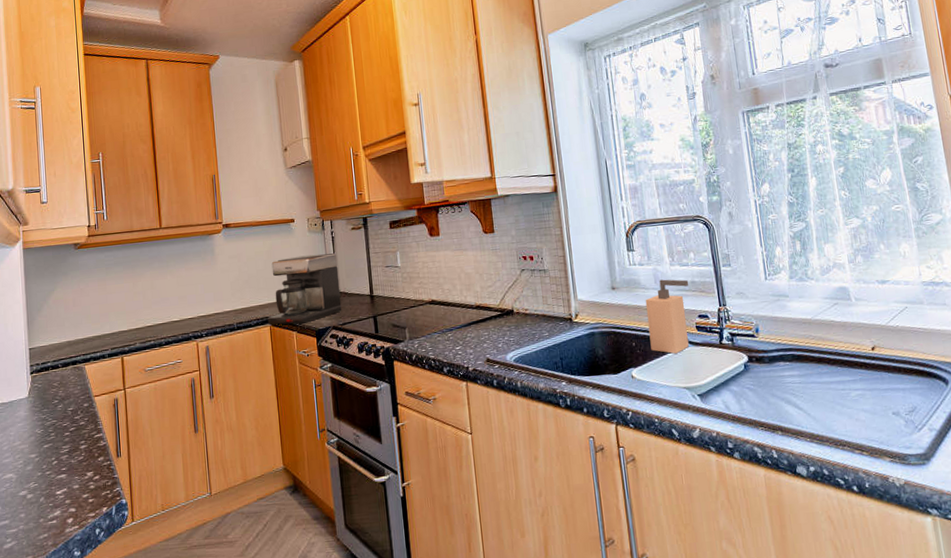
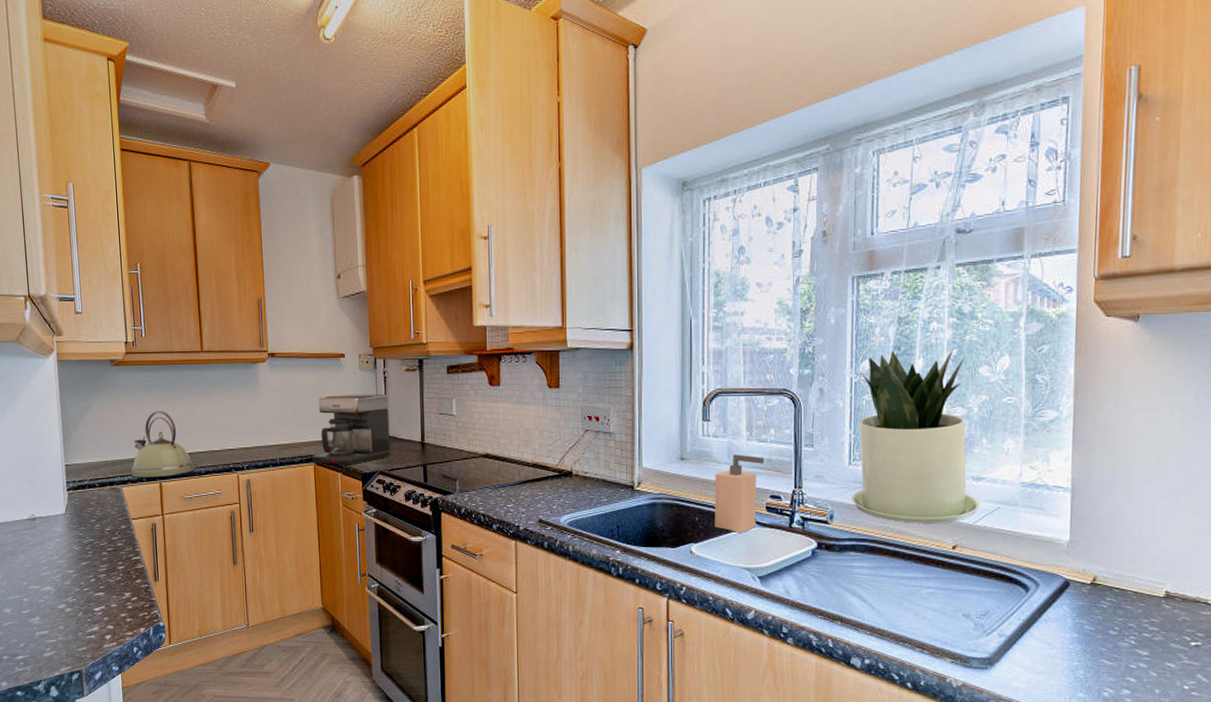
kettle: none [92,287,156,355] -> present [130,410,195,478]
planter: none [763,166,889,330] -> present [852,348,980,523]

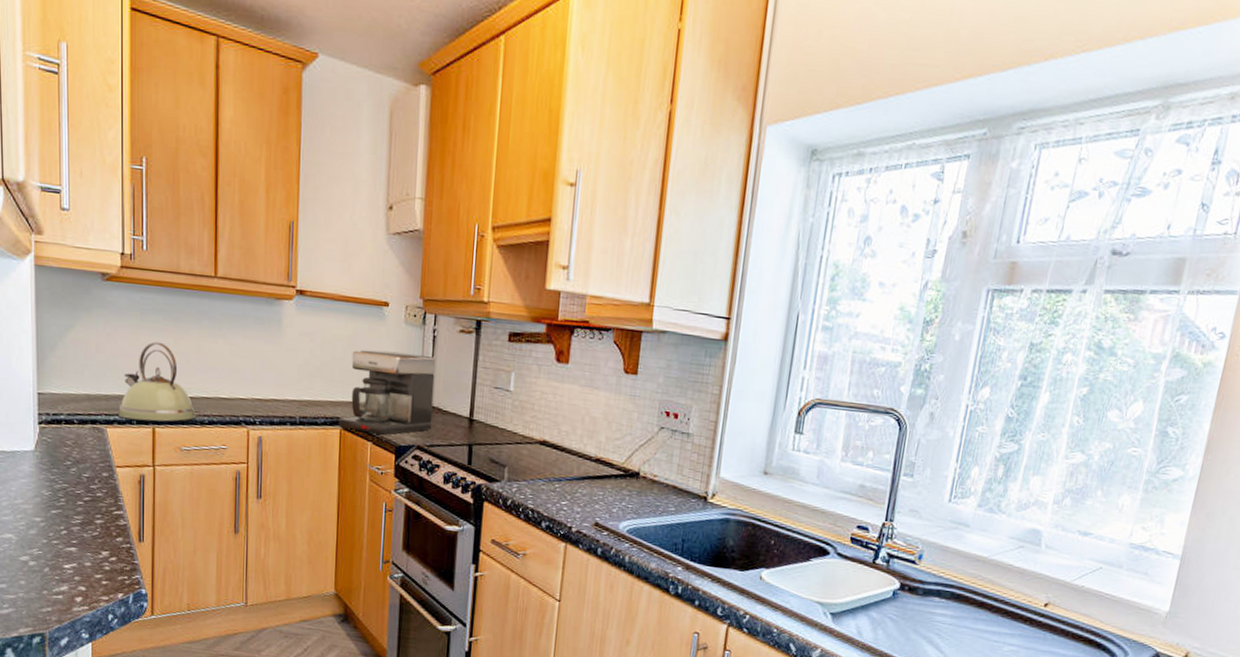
soap dispenser: present [715,454,765,534] -> none [791,475,858,564]
planter: present [852,348,980,523] -> none [945,380,1095,578]

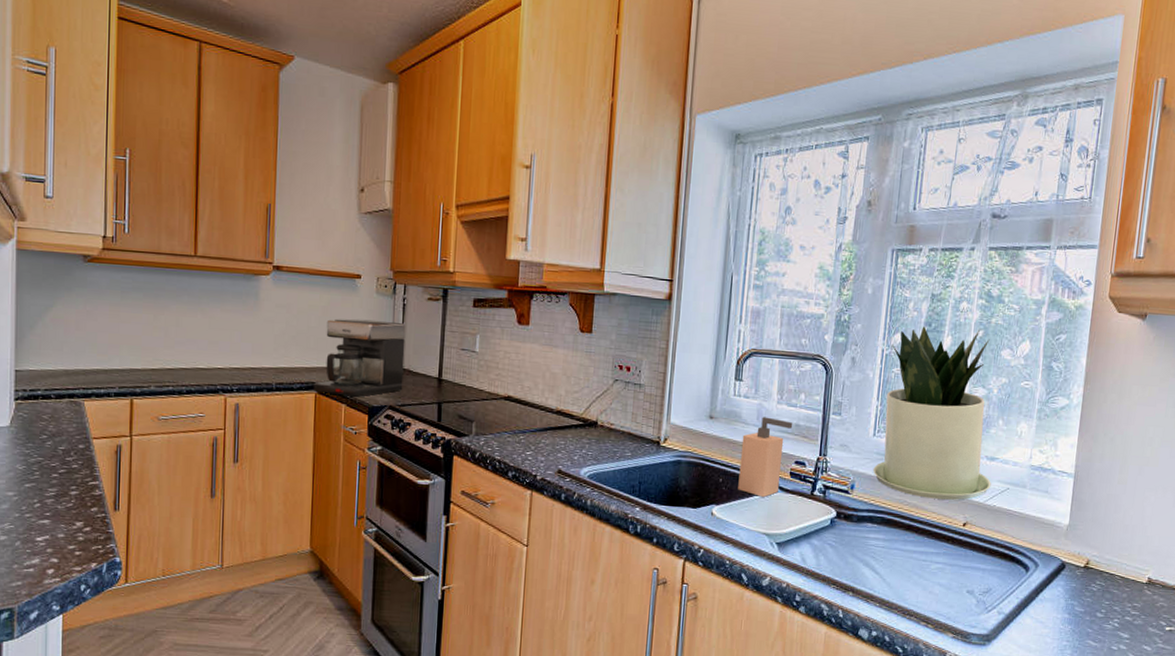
kettle: present [117,341,197,423] -> none [95,317,175,394]
soap dispenser: none [791,475,858,564] -> present [738,417,793,498]
planter: none [945,380,1095,578] -> present [873,326,991,500]

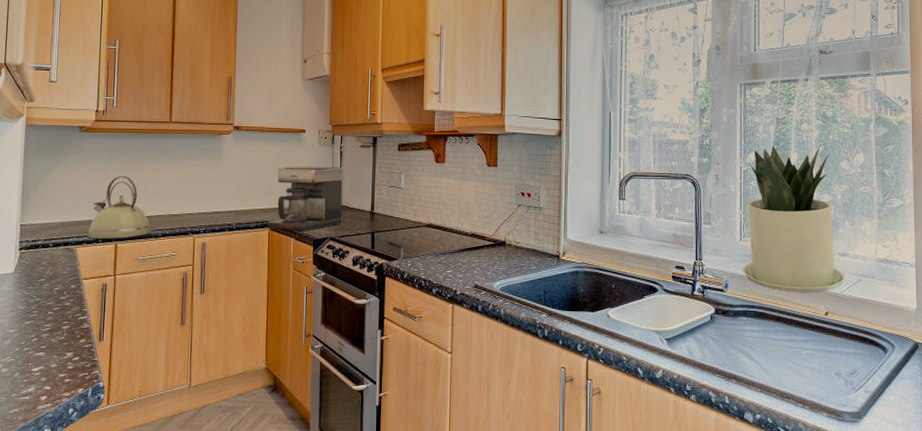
kettle: none [95,317,175,394] -> present [86,175,152,239]
soap dispenser: present [738,417,793,498] -> none [629,229,671,300]

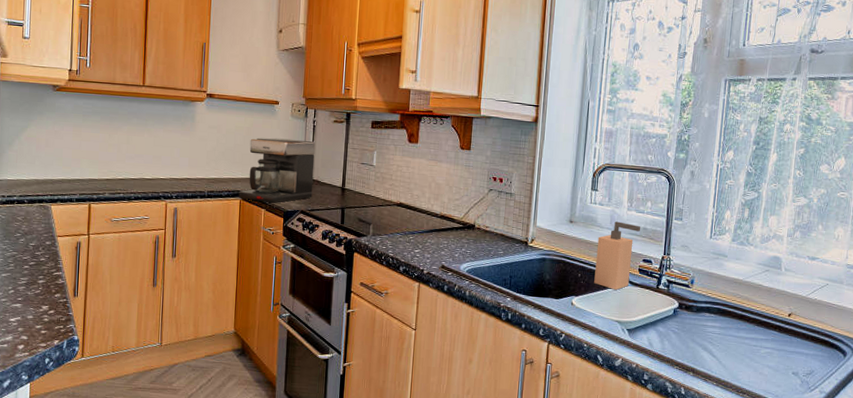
kettle: present [86,175,152,239] -> none [60,136,125,200]
soap dispenser: none [629,229,671,300] -> present [594,221,641,291]
planter: present [743,145,845,292] -> none [710,145,813,294]

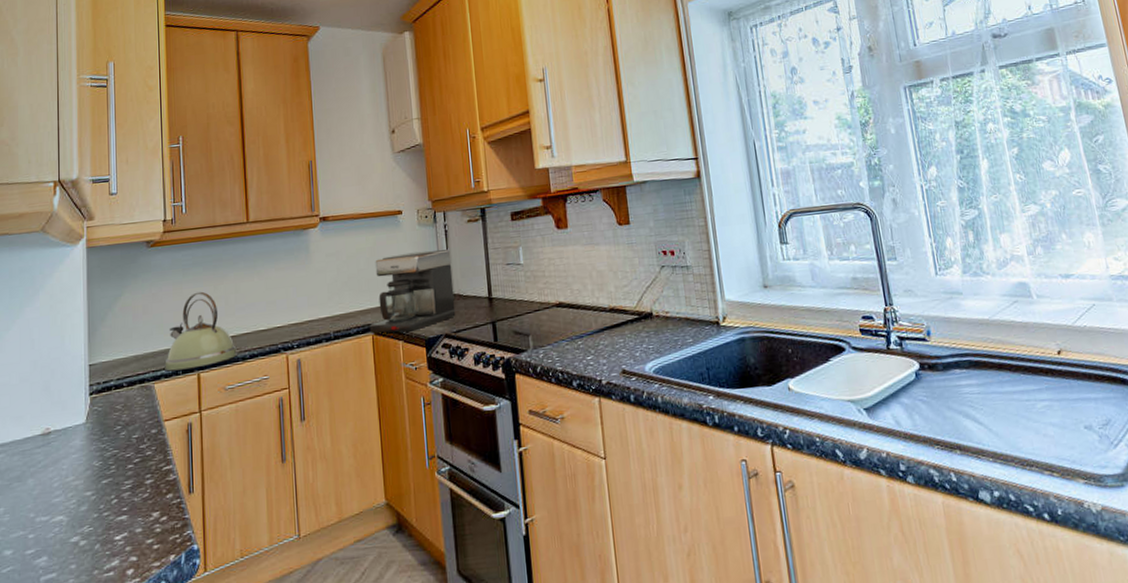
kettle: none [60,136,125,200] -> present [163,291,238,372]
soap dispenser: present [594,221,641,291] -> none [801,275,852,362]

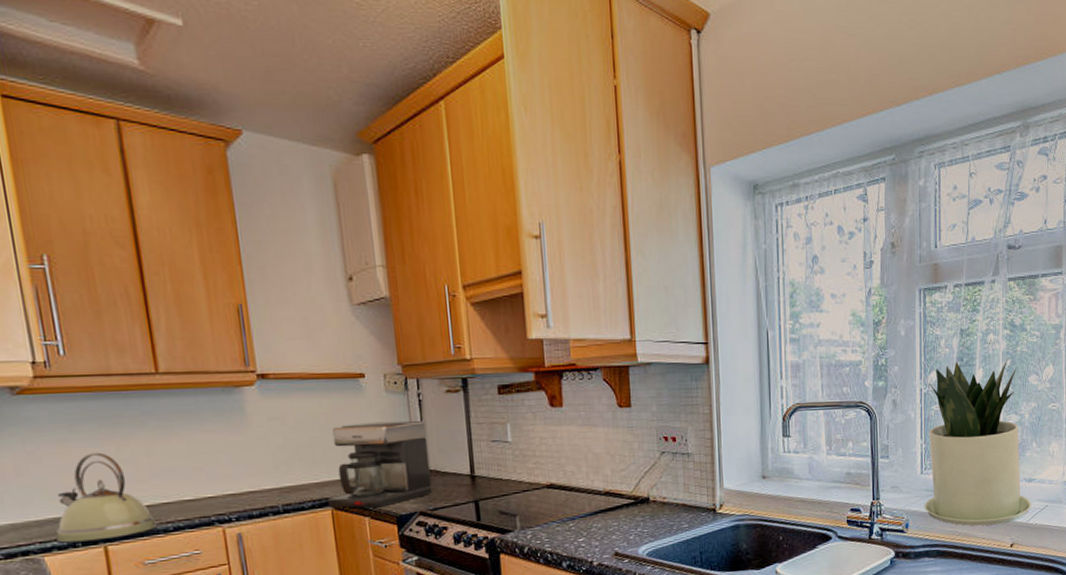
planter: none [929,147,1075,331] -> present [924,359,1032,526]

